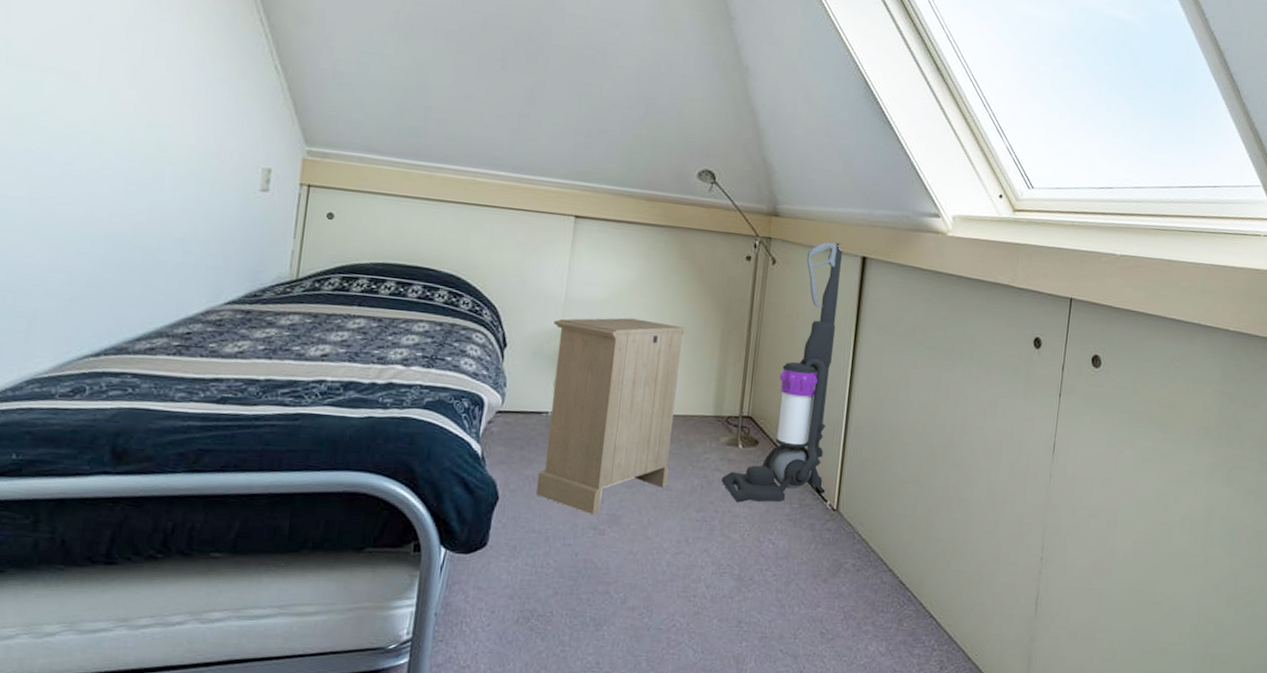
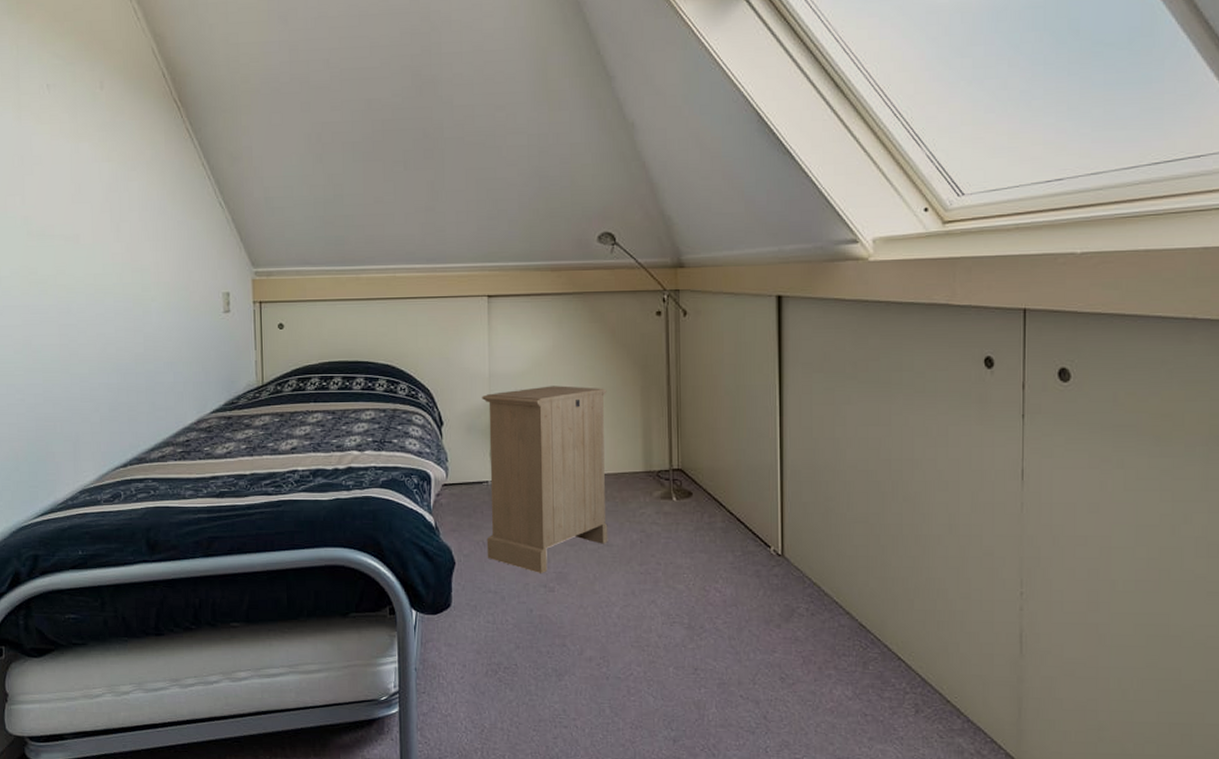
vacuum cleaner: present [721,242,842,503] -> none [660,285,768,554]

